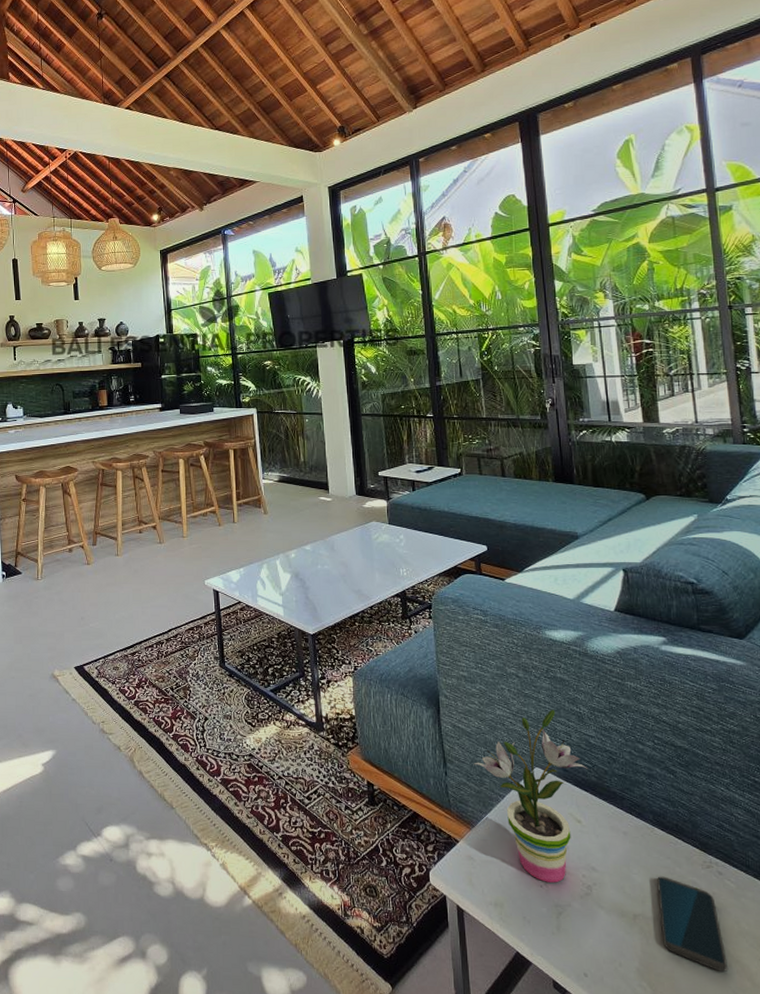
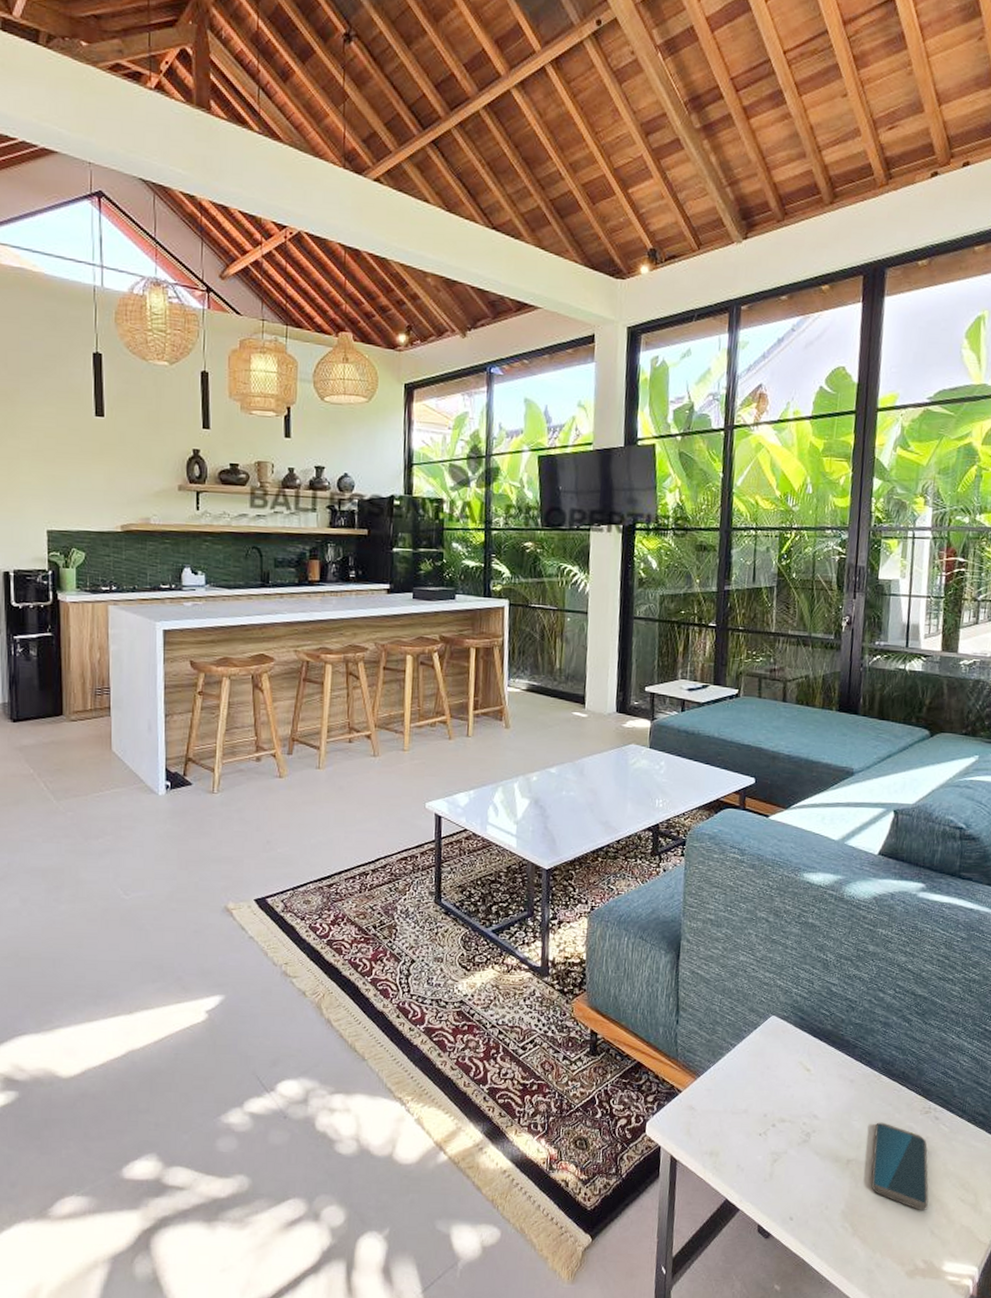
potted plant: present [474,709,589,883] -> none [708,956,826,1131]

